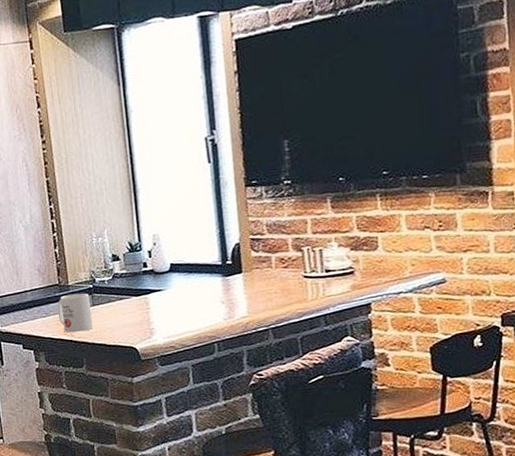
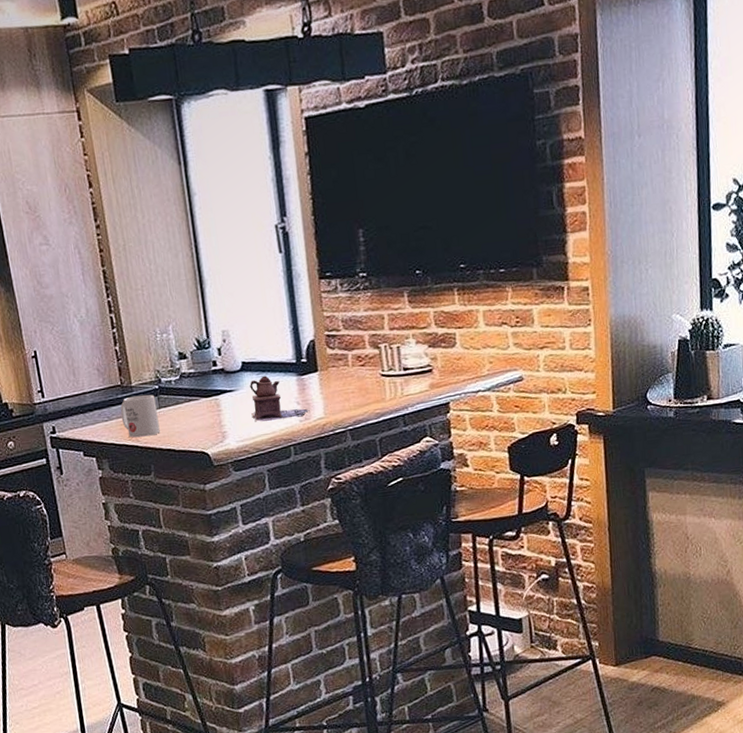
teapot: none [177,276,234,320] -> present [250,375,310,422]

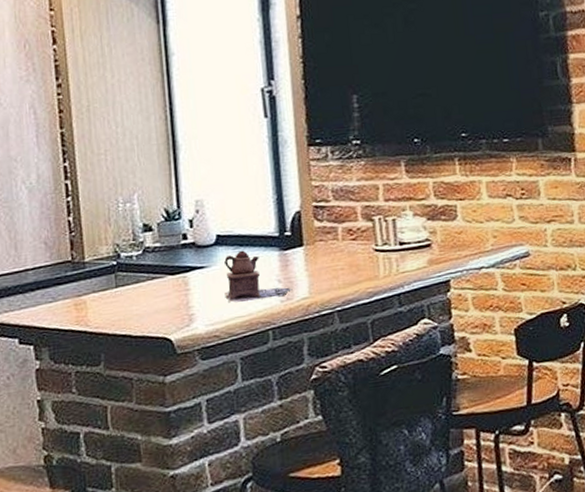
mug: present [120,394,160,438] -> none [68,271,115,322]

